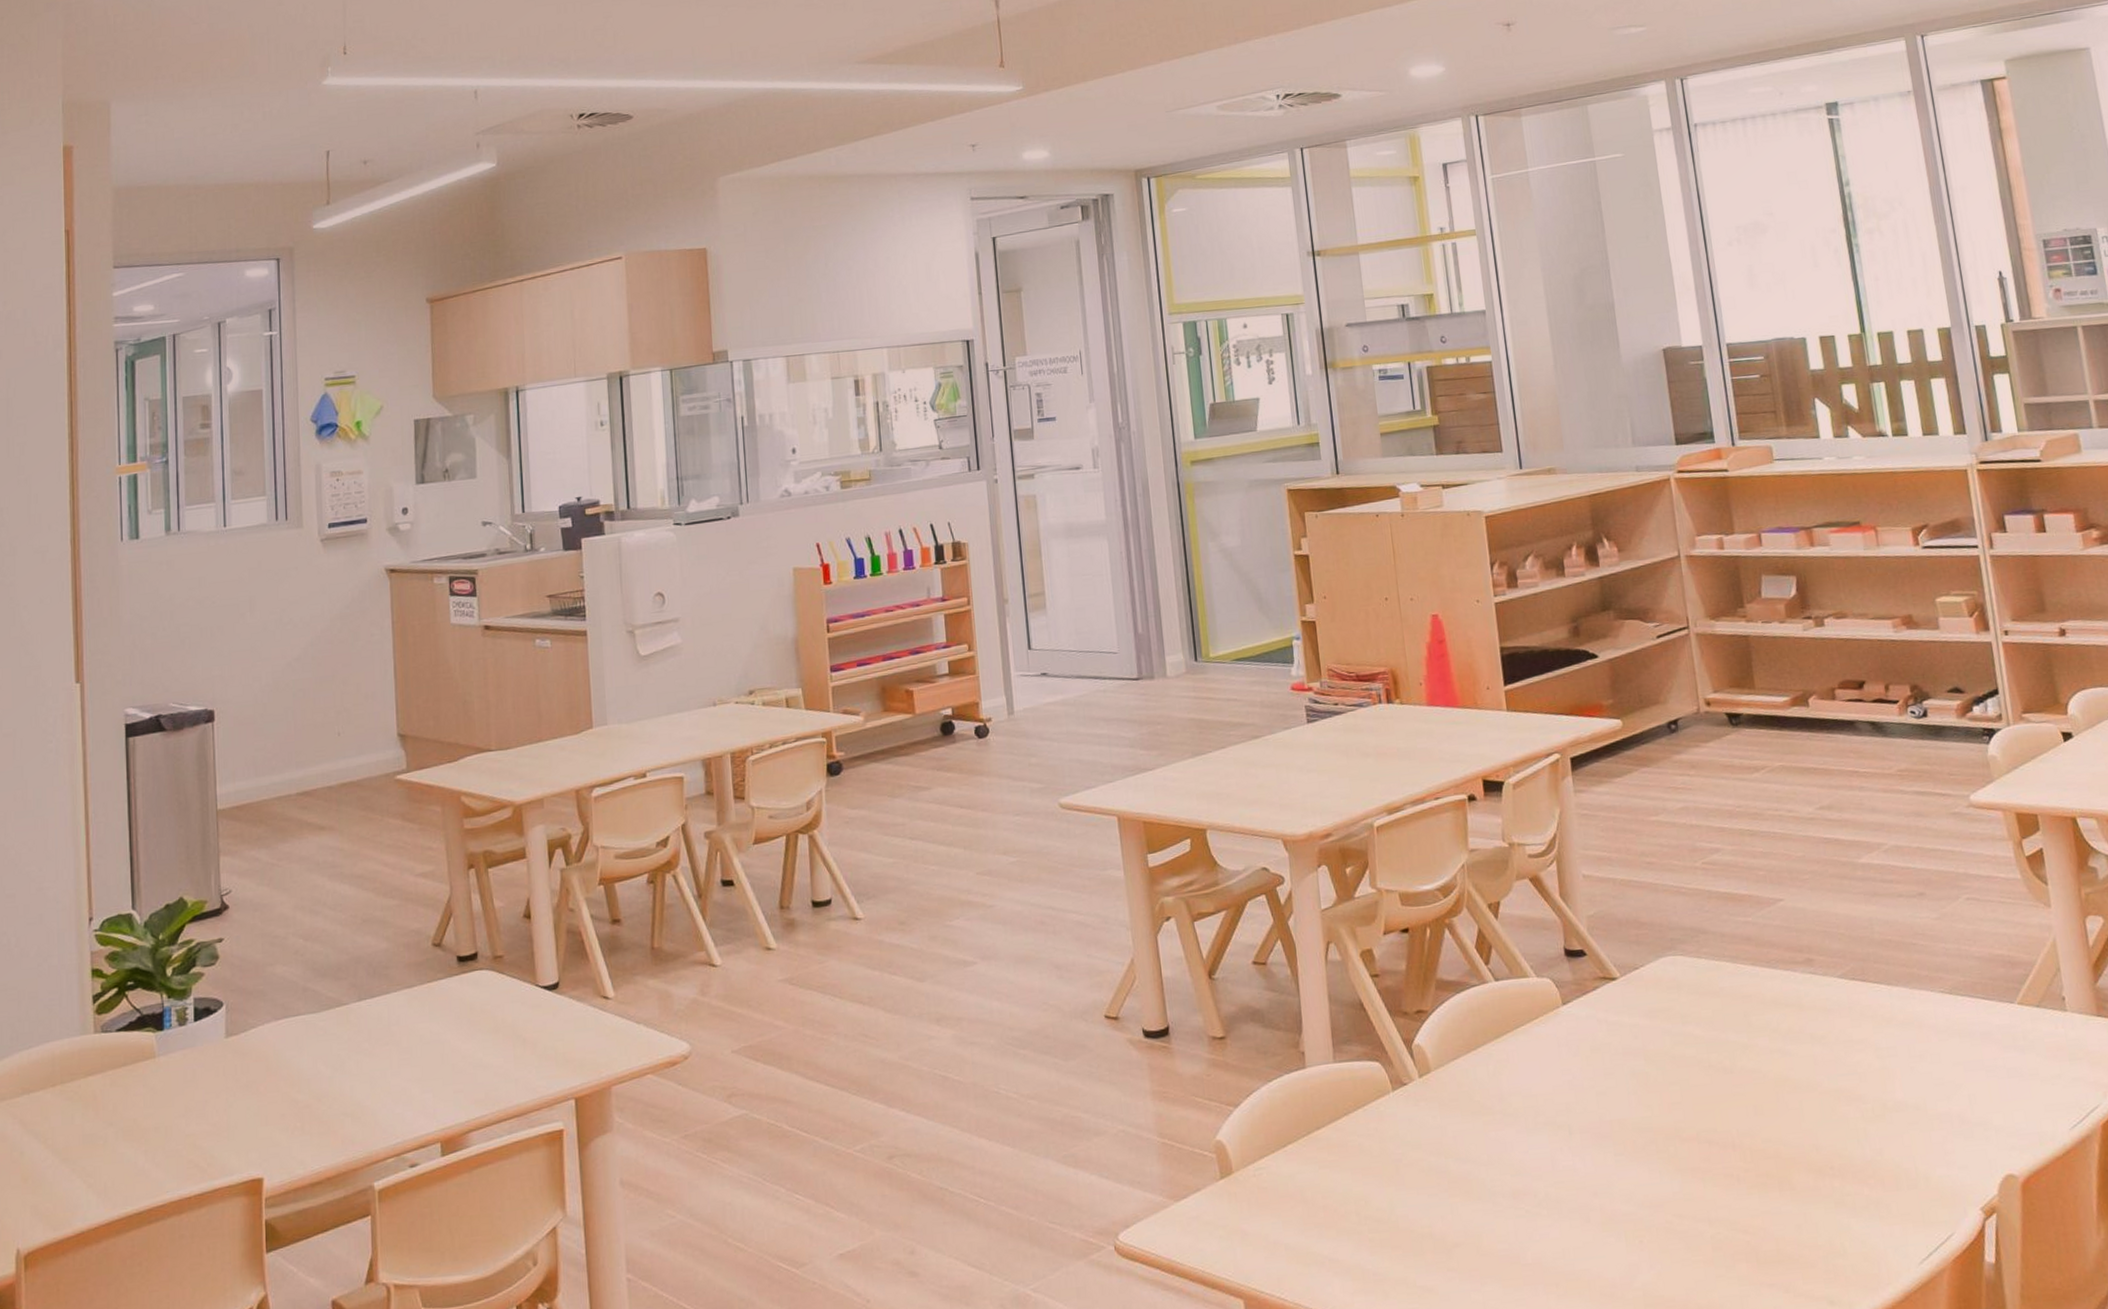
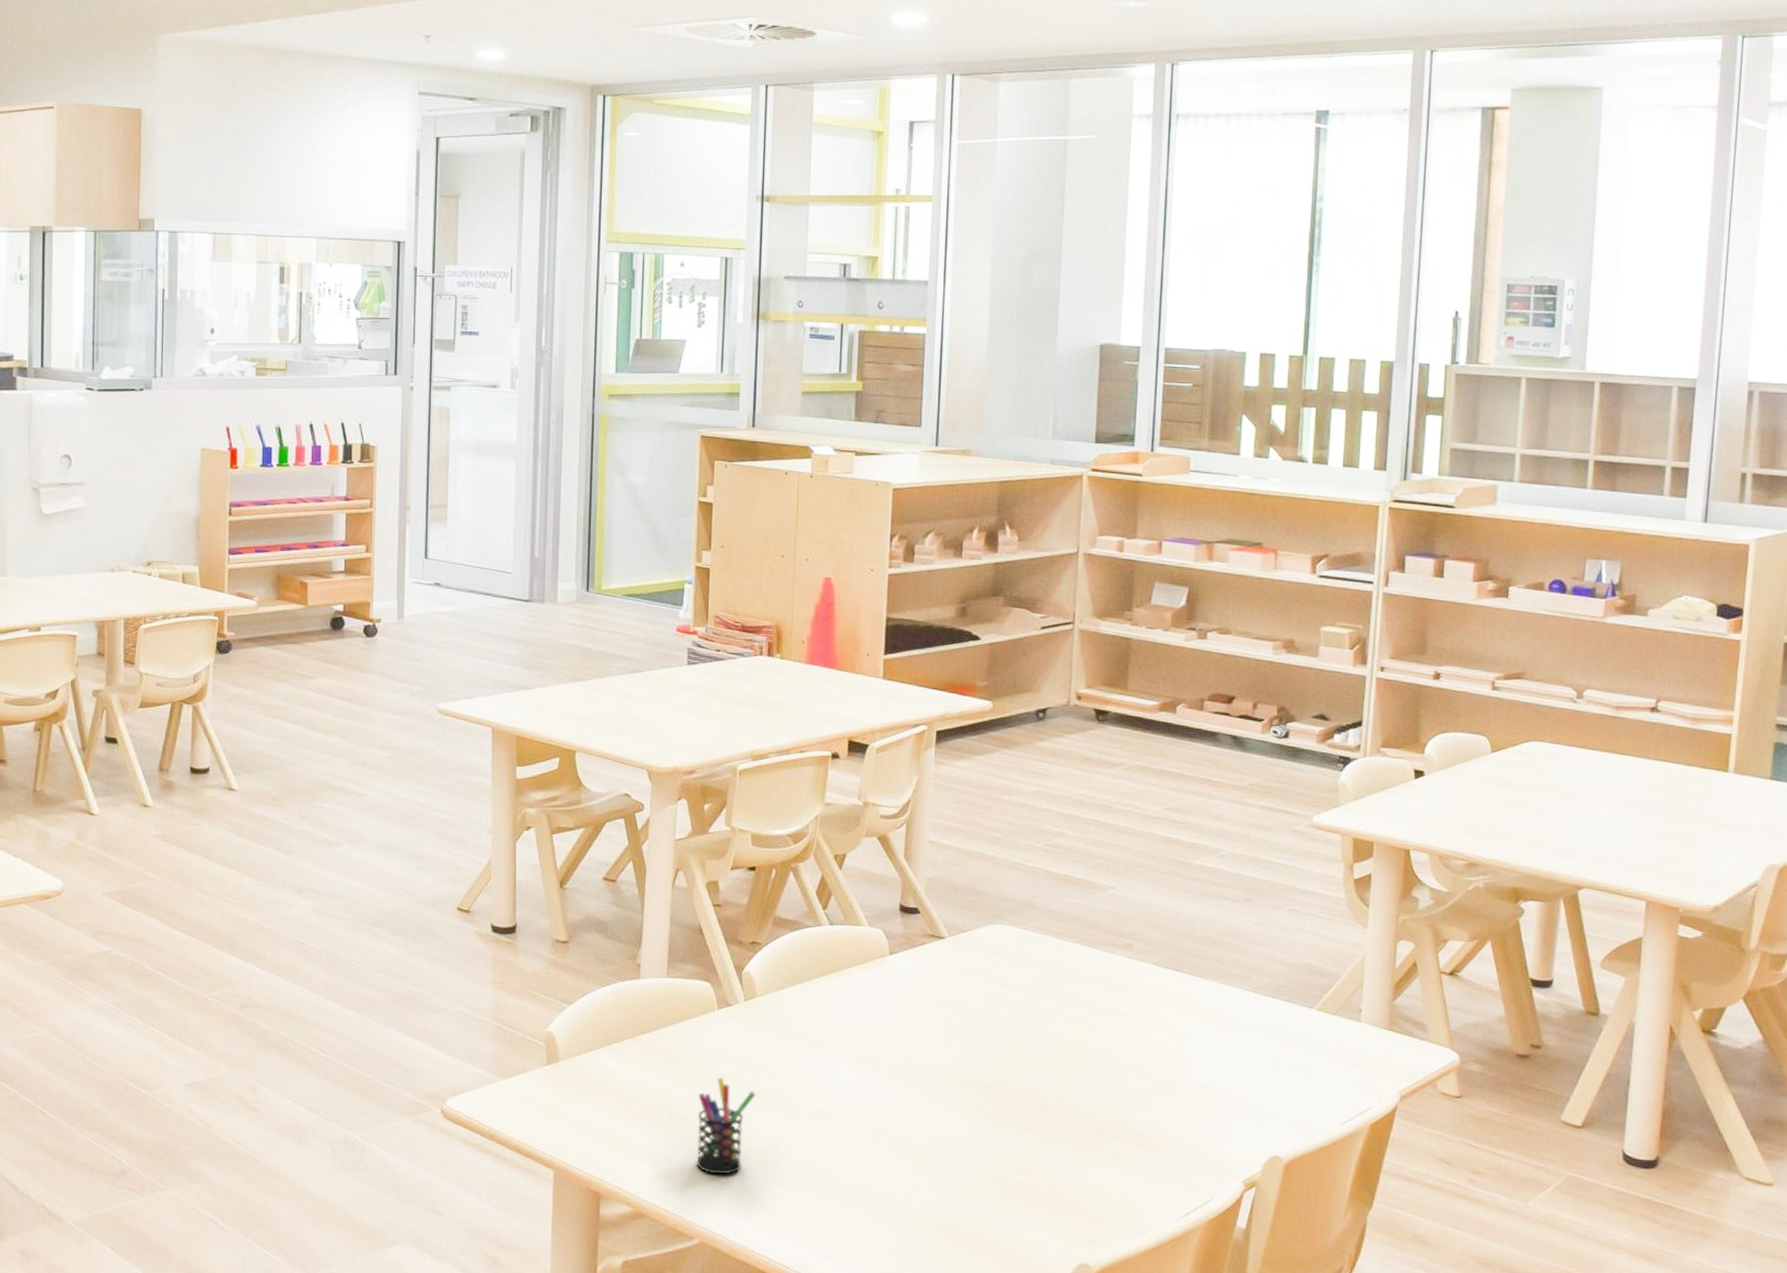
pen holder: none [1386,1166,1447,1281] -> present [696,1076,756,1175]

